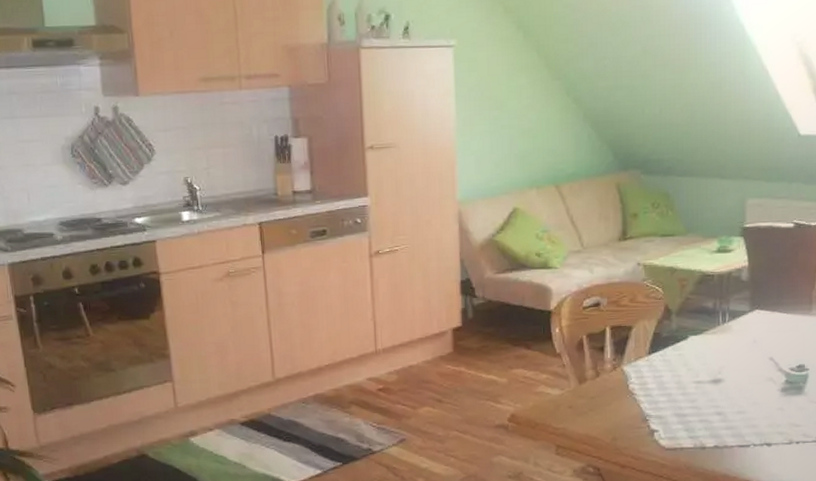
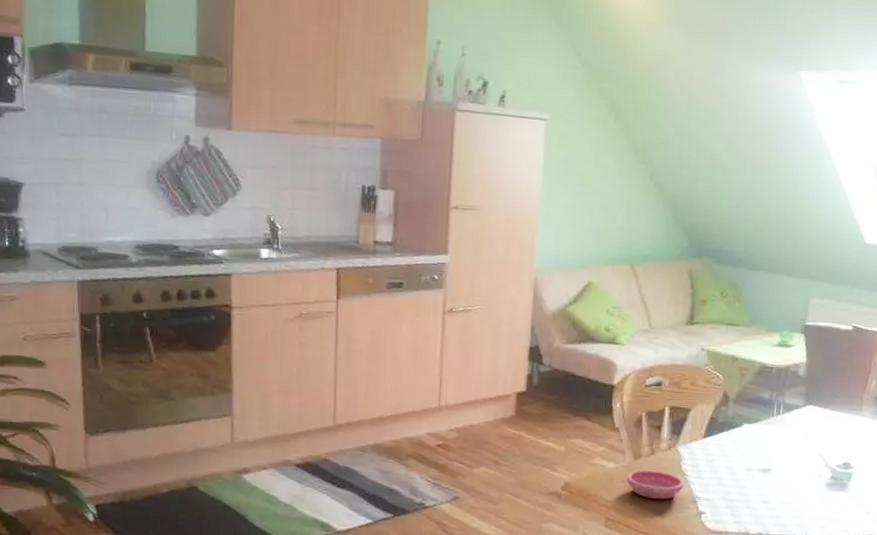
saucer: none [573,393,632,422] -> present [626,470,684,500]

